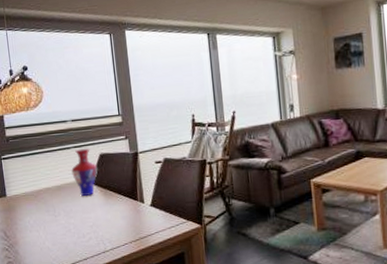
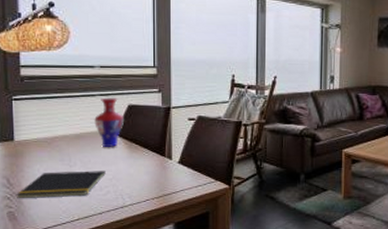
notepad: none [12,218,86,250] -> present [15,171,106,199]

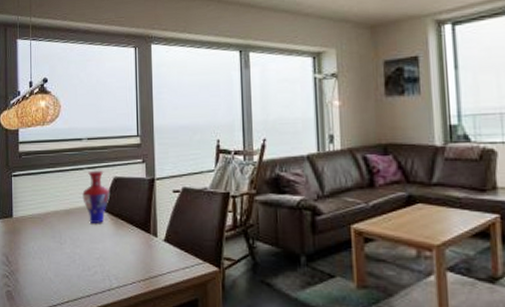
notepad: present [15,171,106,199] -> none [13,249,93,278]

